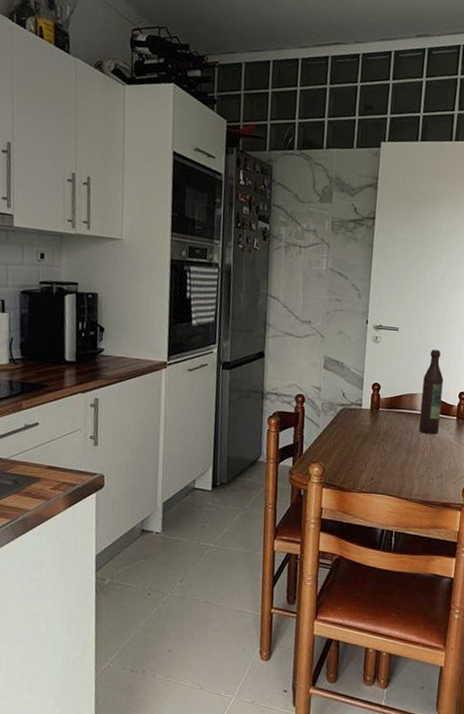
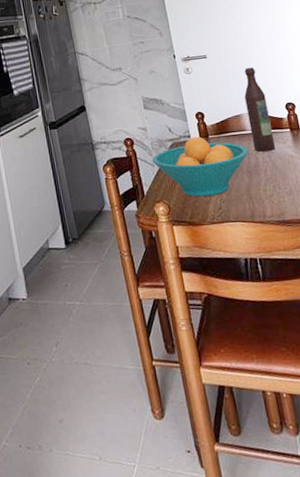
fruit bowl: none [319,406,413,466] -> present [152,136,249,197]

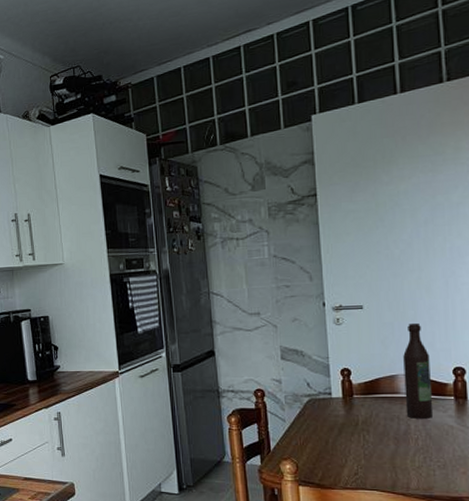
fruit bowl: present [152,136,249,197] -> none [284,395,399,460]

